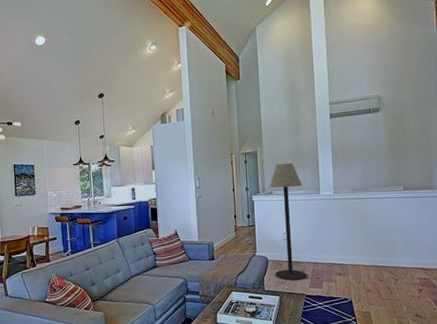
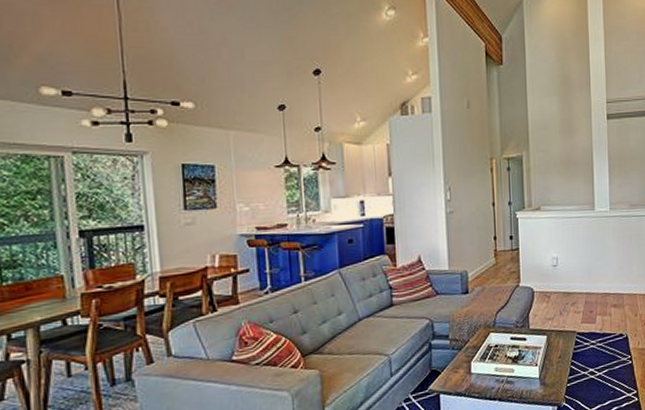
floor lamp: present [269,163,307,281] -> none [536,171,579,316]

